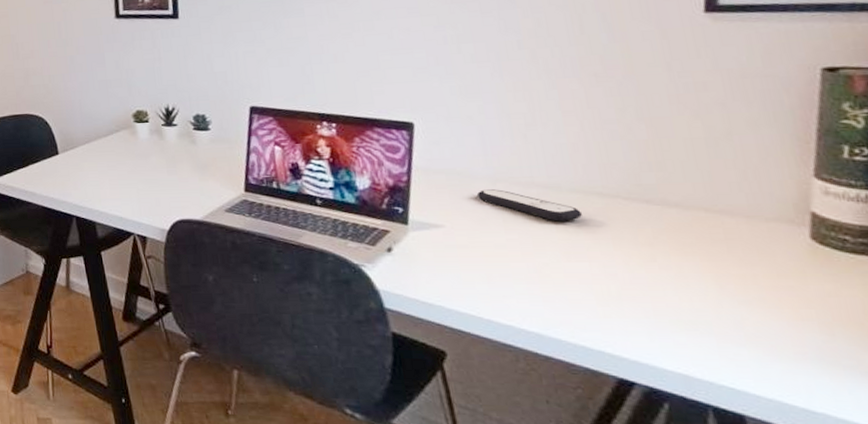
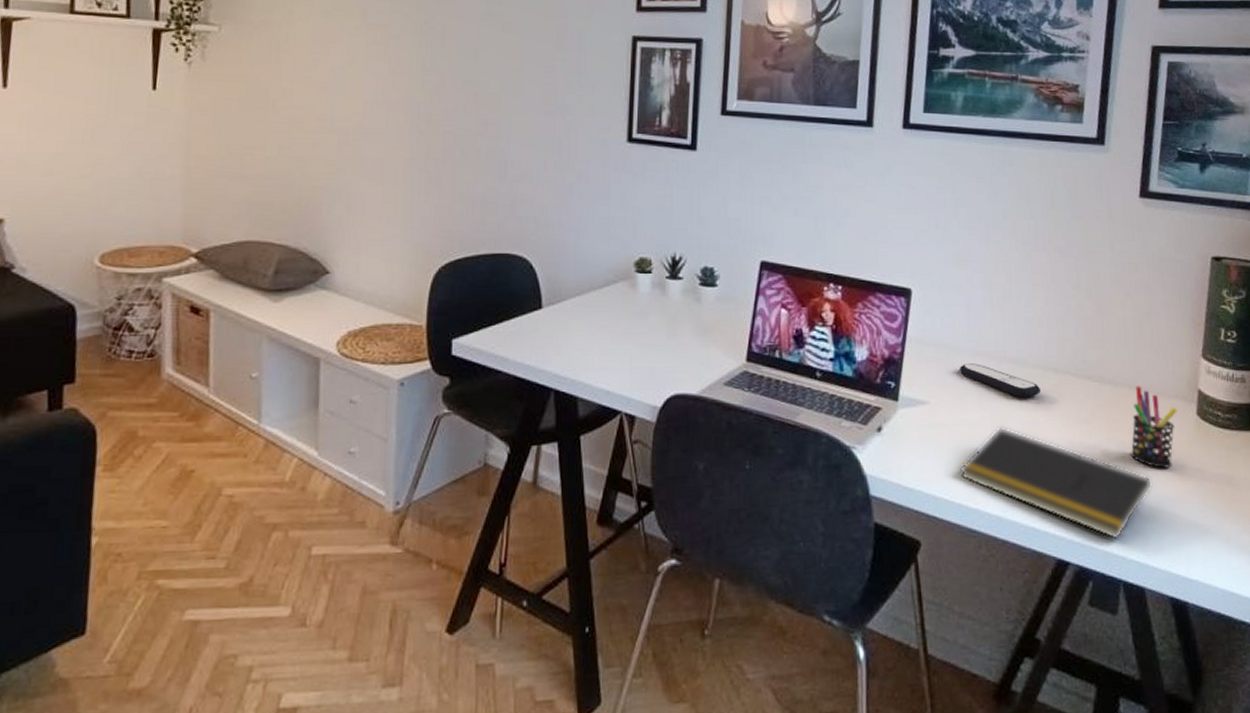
notepad: none [485,249,748,365] -> present [959,427,1153,541]
pen holder: none [712,209,781,294] -> present [1130,386,1178,468]

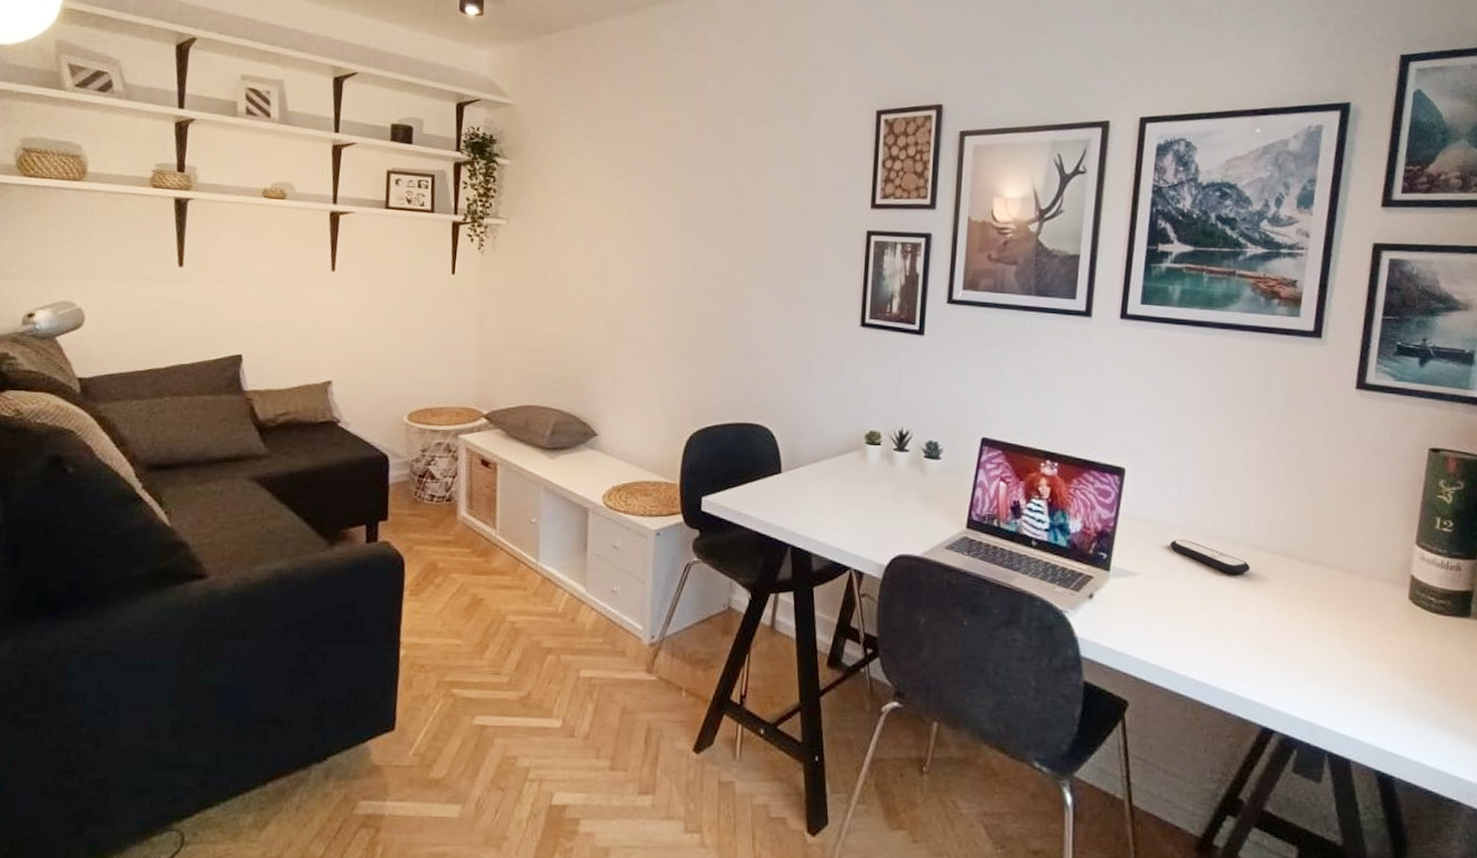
notepad: present [959,427,1153,541] -> none [1167,600,1361,713]
pen holder: present [1130,386,1178,468] -> none [1339,569,1390,648]

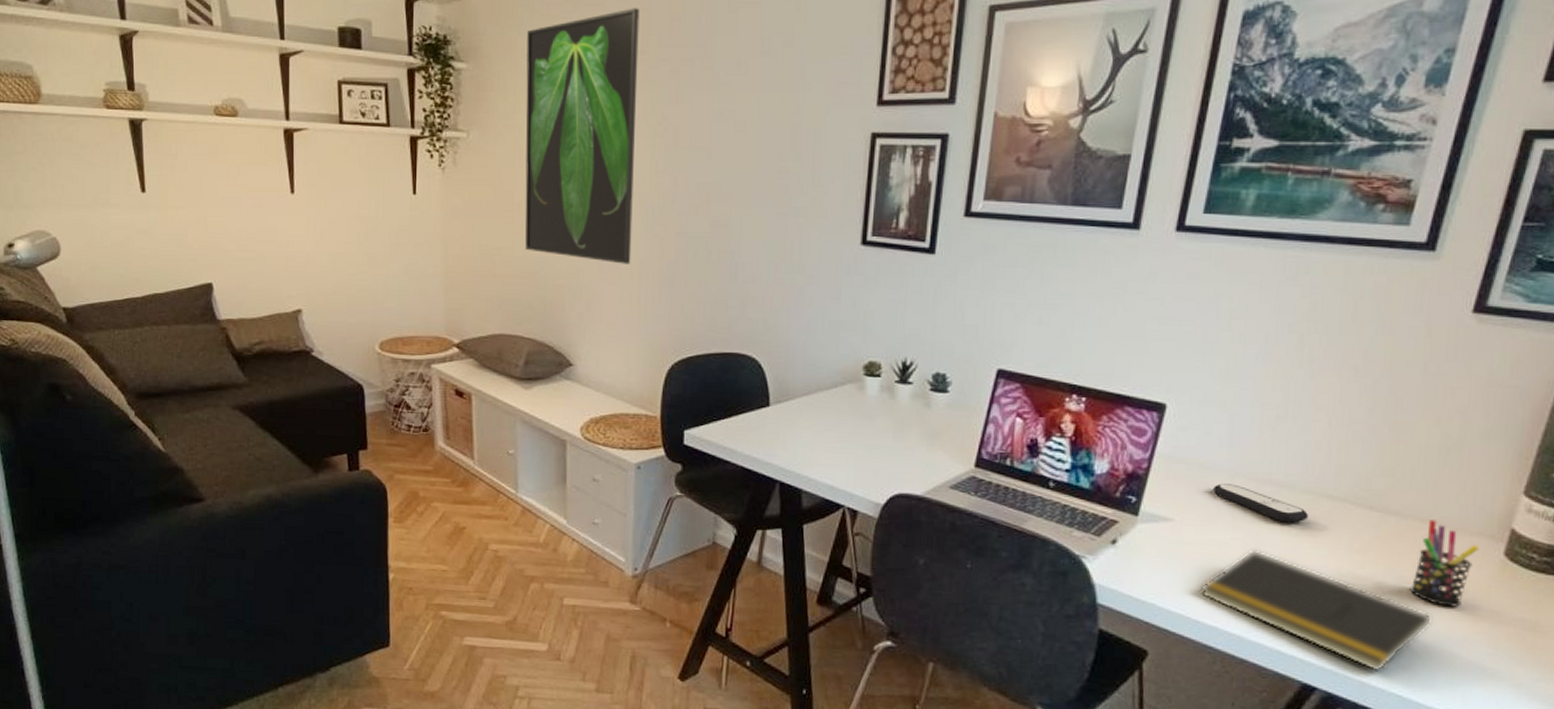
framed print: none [556,120,667,341] -> present [525,8,640,264]
notepad: none [1167,600,1361,713] -> present [1199,549,1433,673]
pen holder: none [1339,569,1390,648] -> present [1409,520,1480,607]

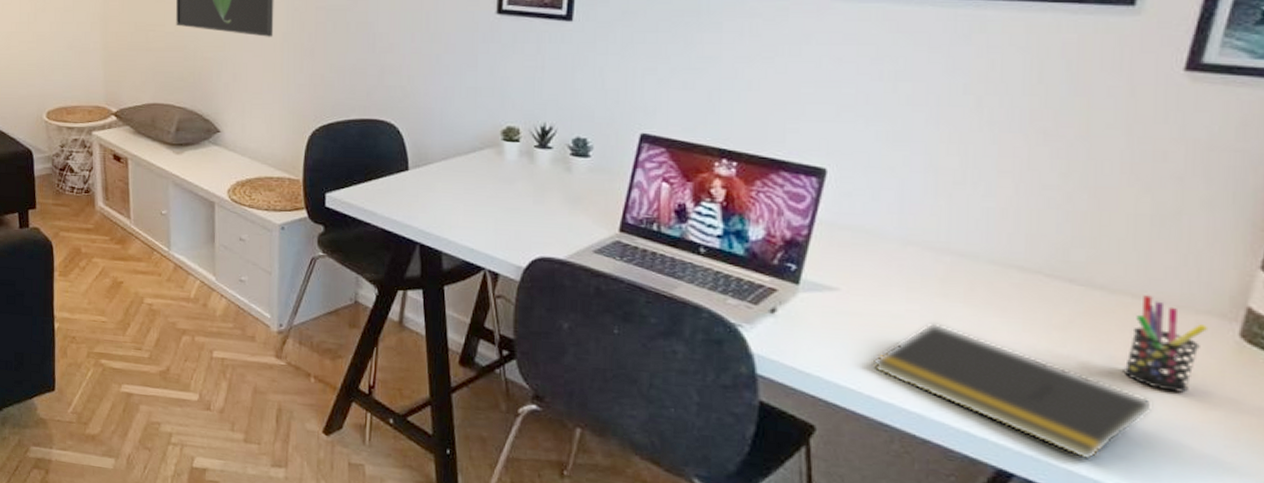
remote control: present [1212,483,1308,523] -> none [882,252,995,295]

